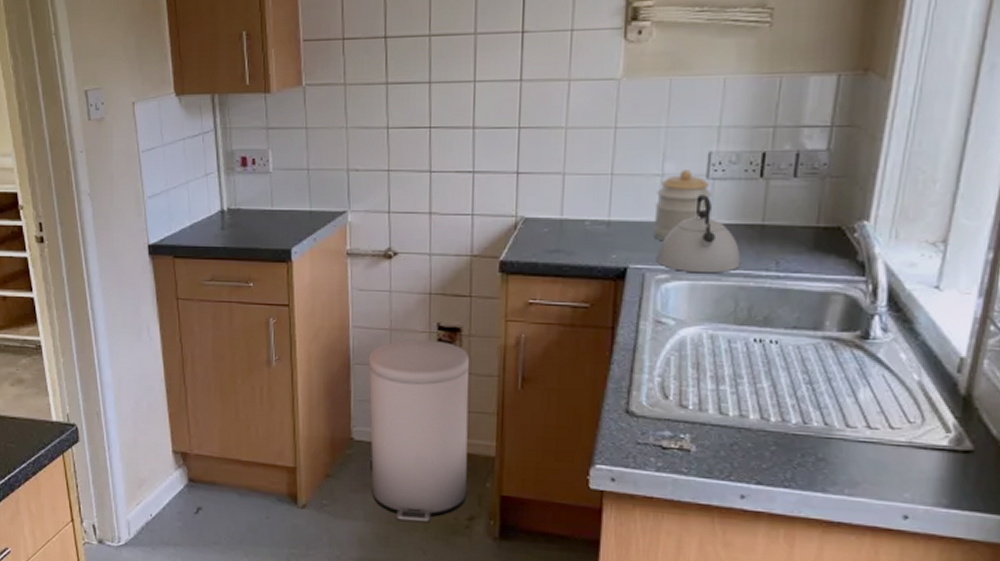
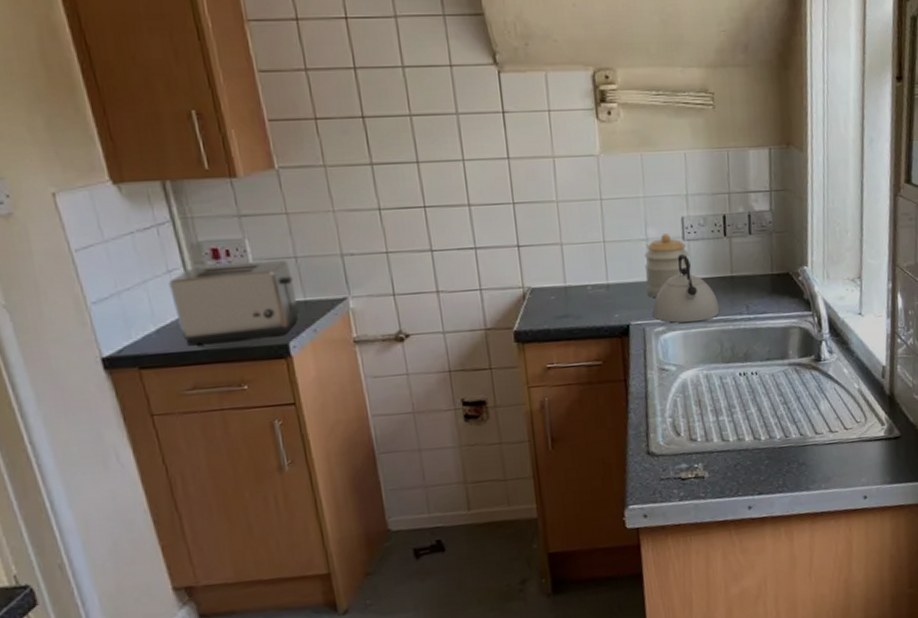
toaster: none [205,172,304,242] -> present [168,260,299,345]
pedal bin: present [368,339,470,524] -> none [394,416,516,602]

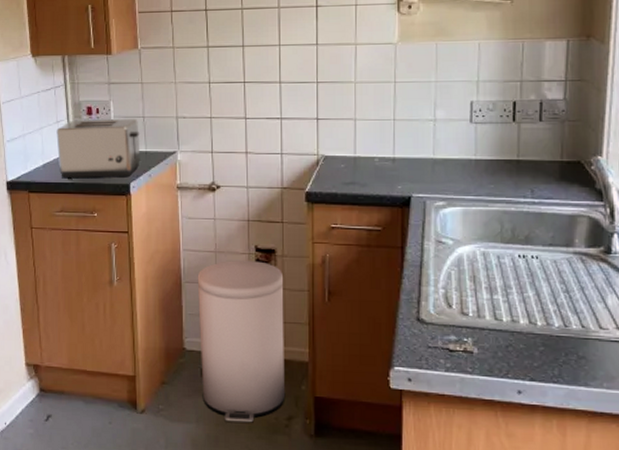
pedal bin: none [394,416,516,602] -> present [197,259,286,424]
jar: present [644,234,689,298] -> none [430,116,476,174]
kettle: present [652,253,720,323] -> none [435,135,503,201]

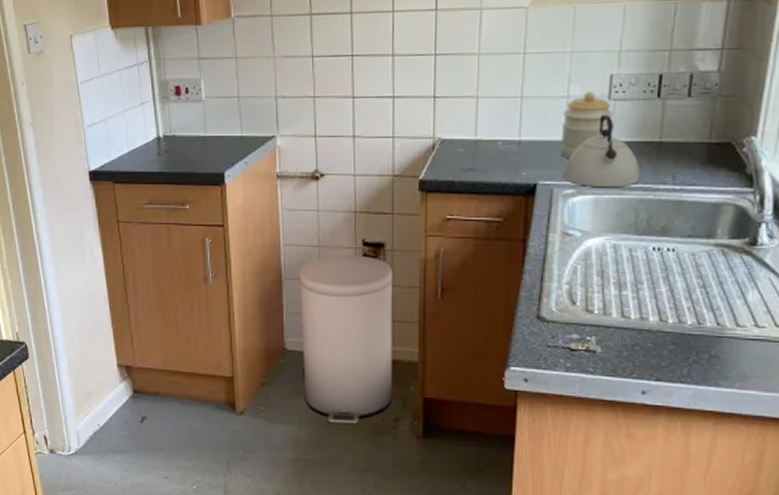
toaster: present [56,119,140,179] -> none [141,99,236,167]
jar: none [430,116,476,174] -> present [560,92,614,159]
kettle: none [435,135,503,201] -> present [564,113,641,188]

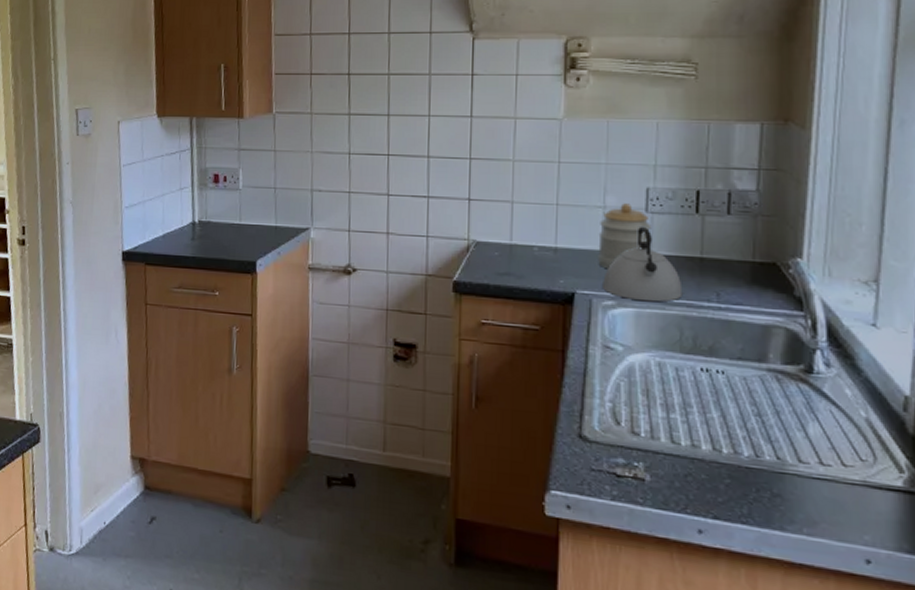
pedal bin: present [299,254,393,426] -> none [326,354,425,545]

